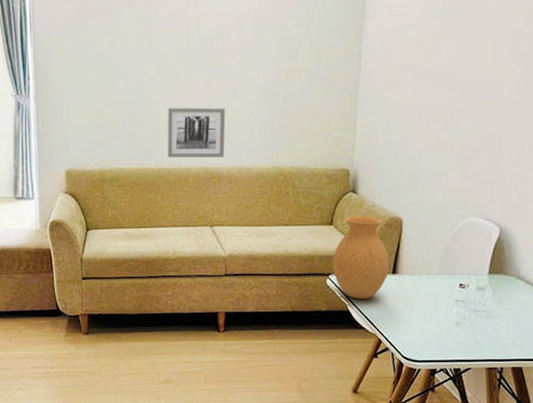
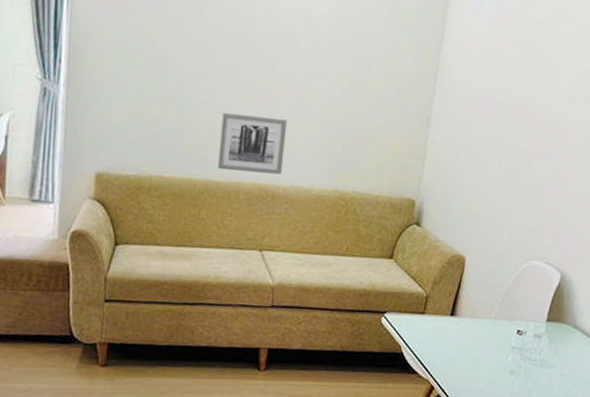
vase: present [332,216,389,299] -> none [389,250,449,342]

